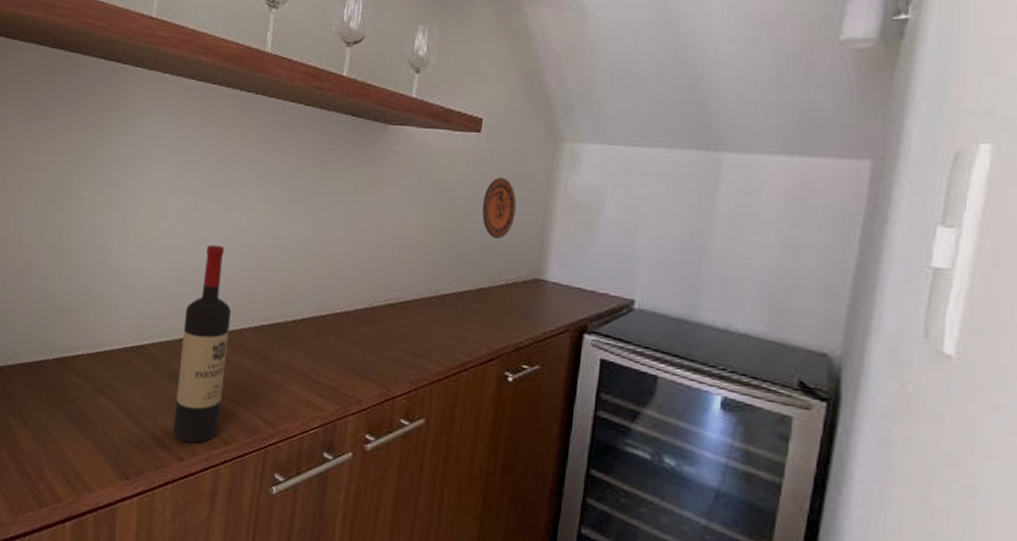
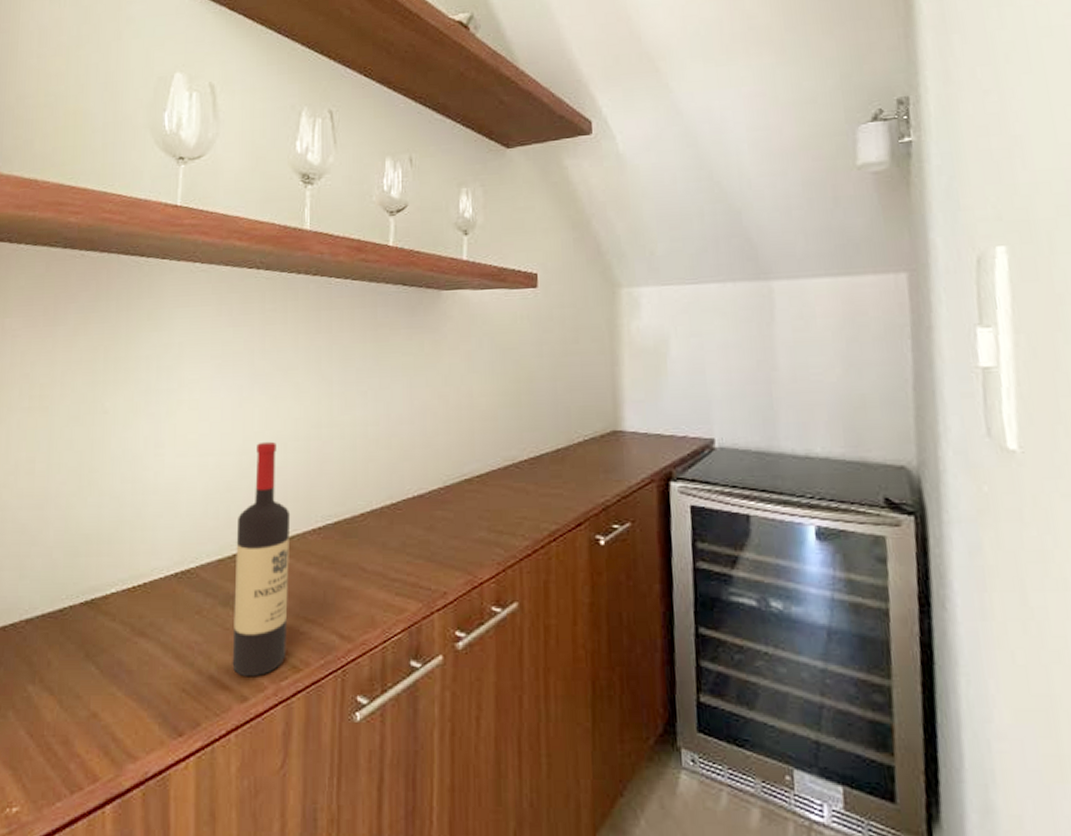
decorative plate: present [482,178,517,240] -> none [548,331,584,395]

